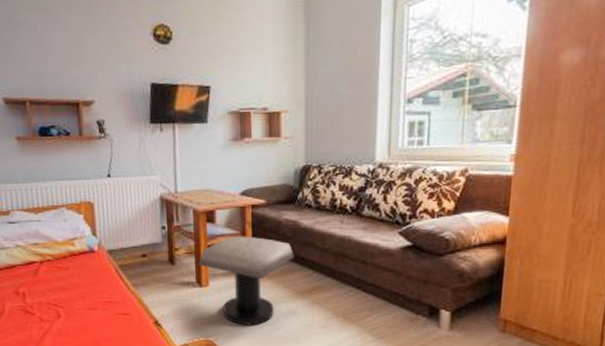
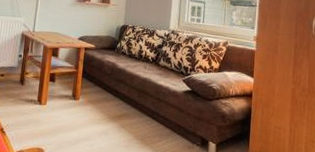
stool: present [198,236,295,325] -> none [41,68,111,140]

